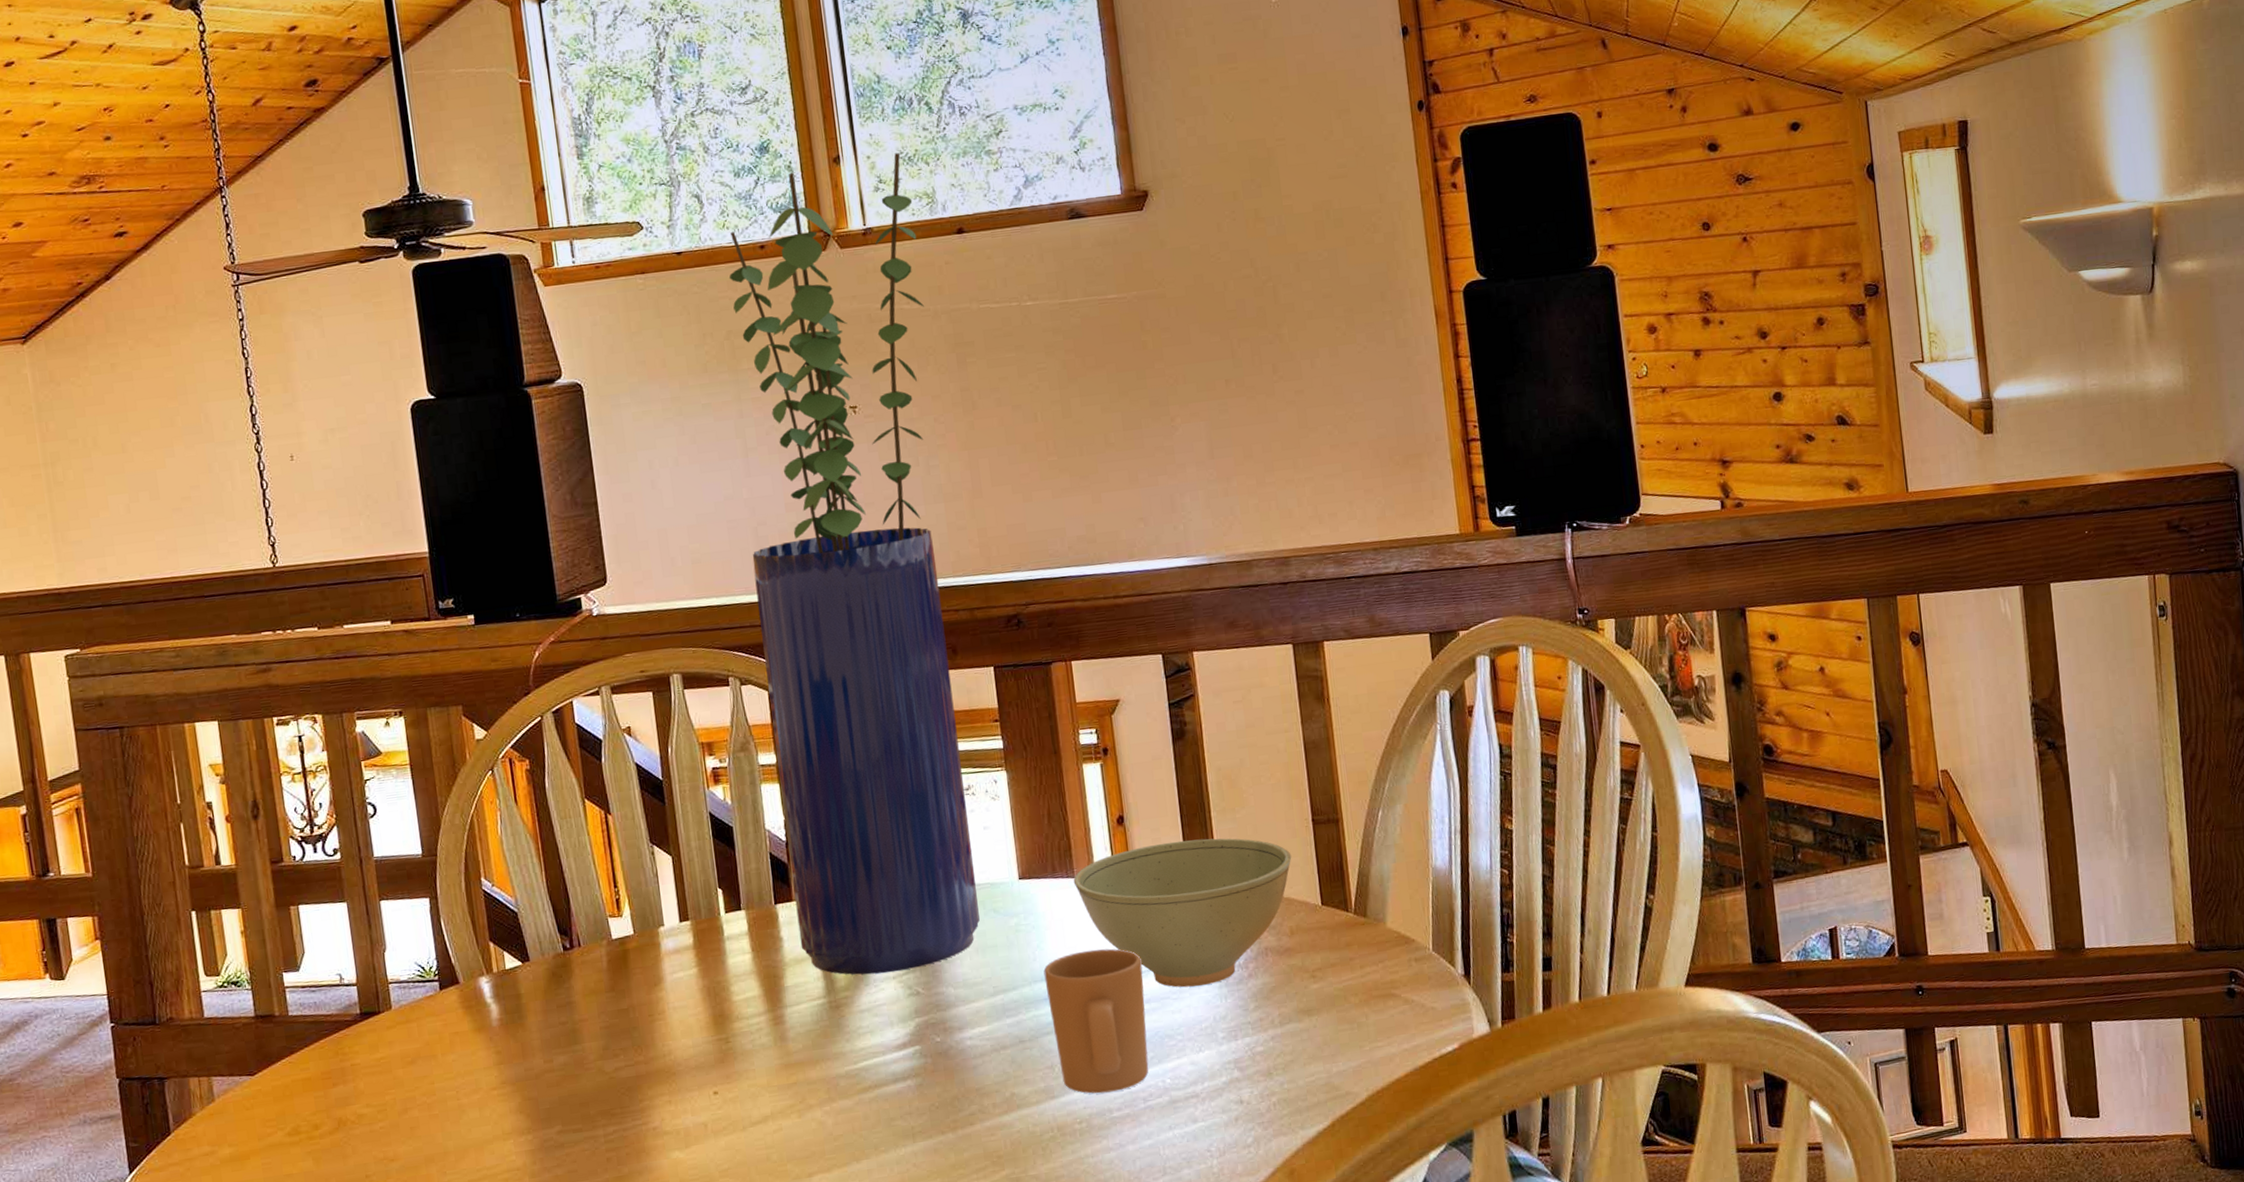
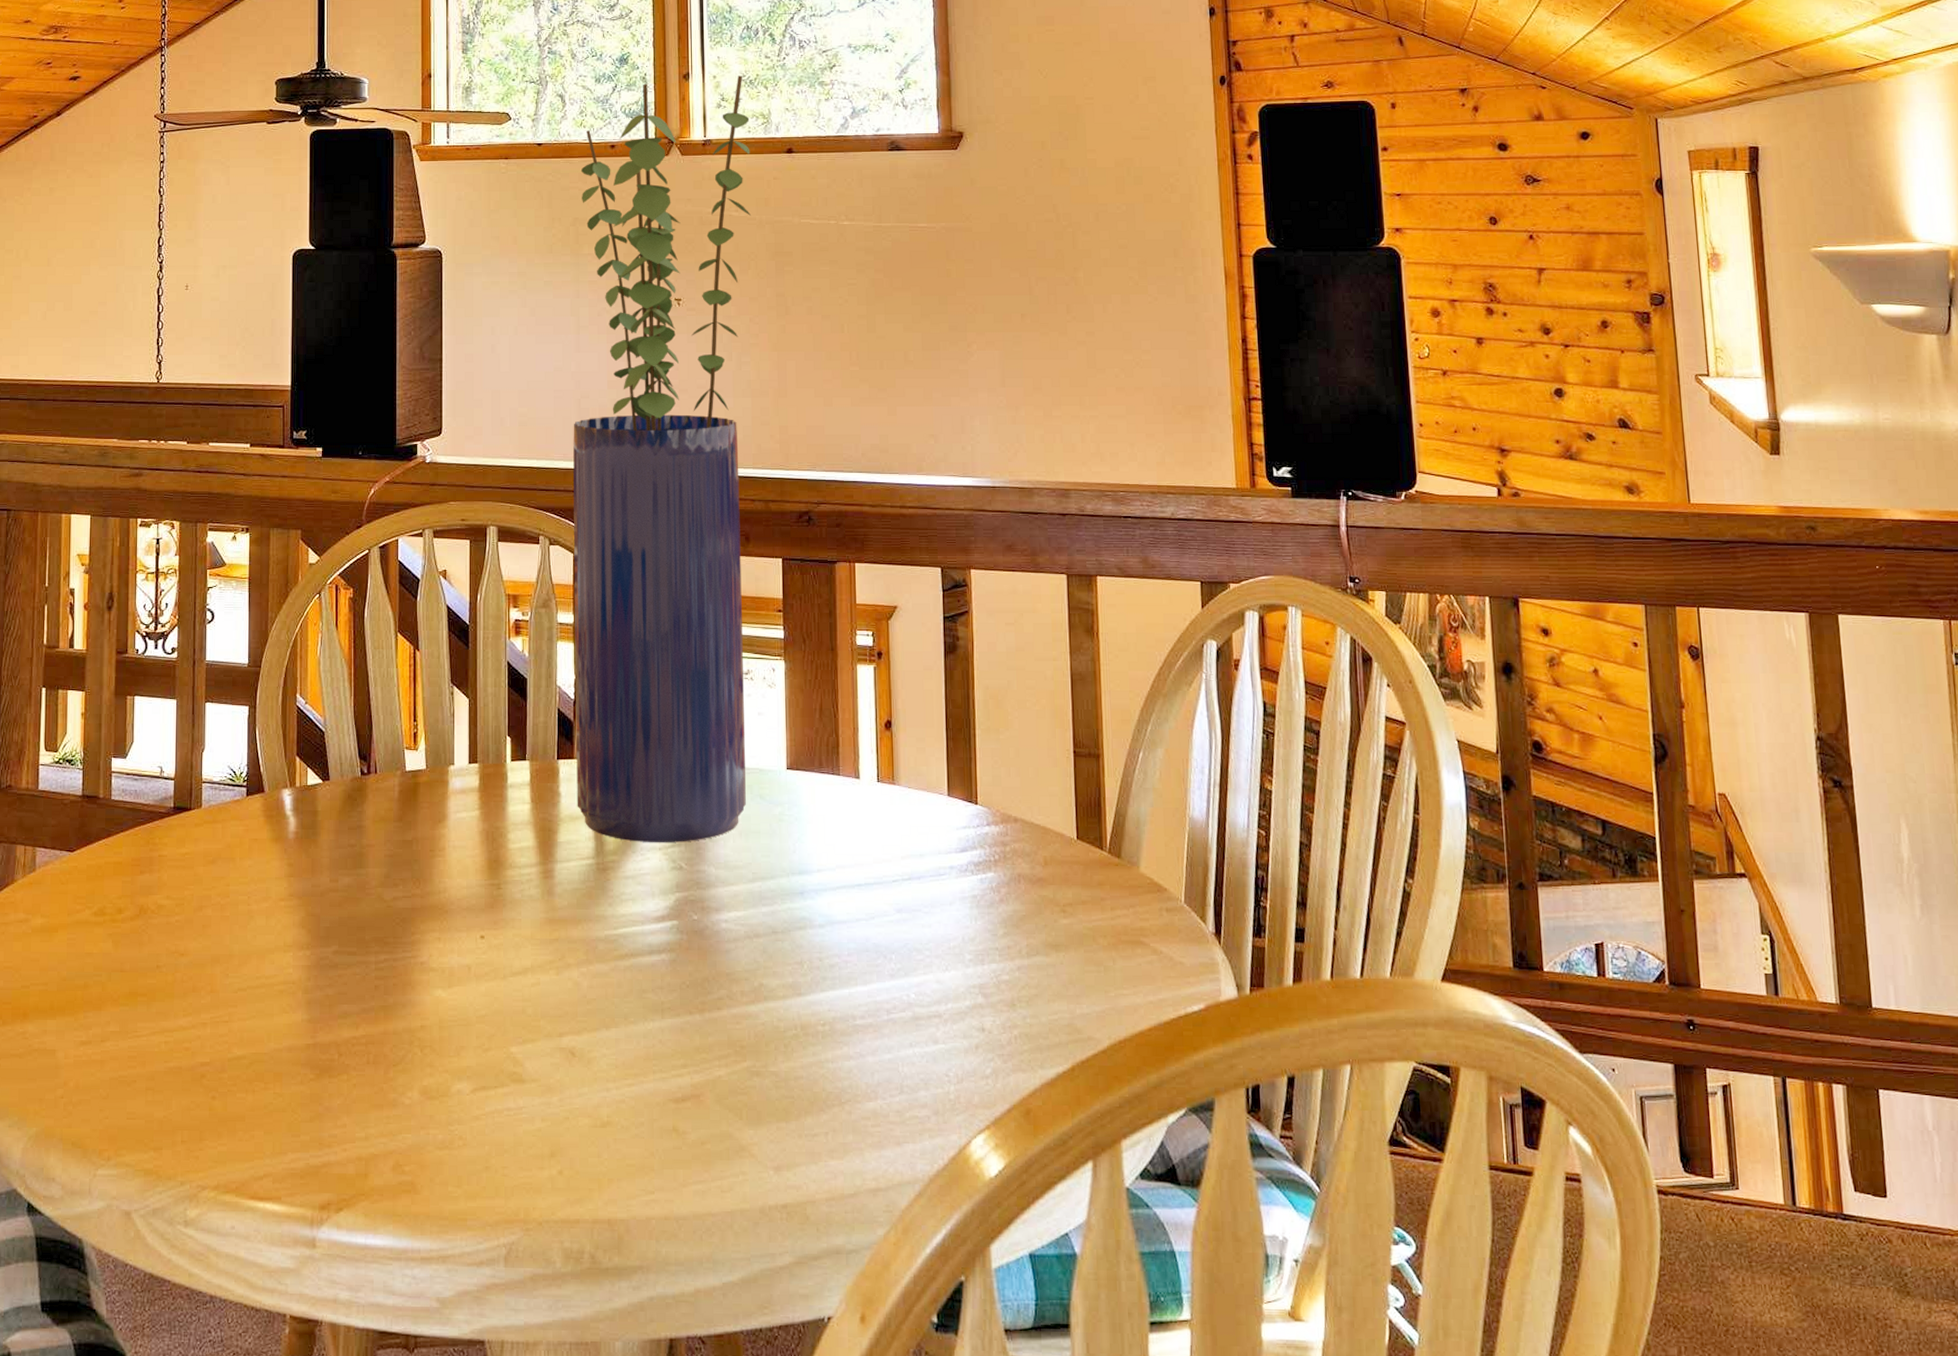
mug: present [1043,948,1149,1094] -> none [802,850,897,998]
bowl: present [1073,838,1292,988] -> none [838,753,1051,903]

